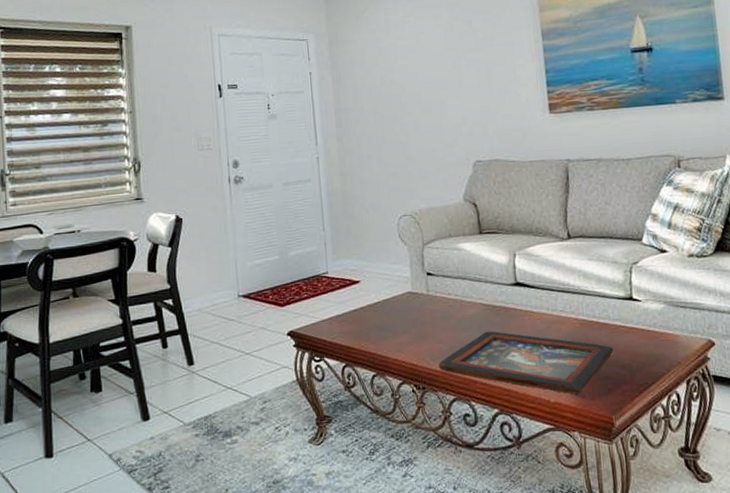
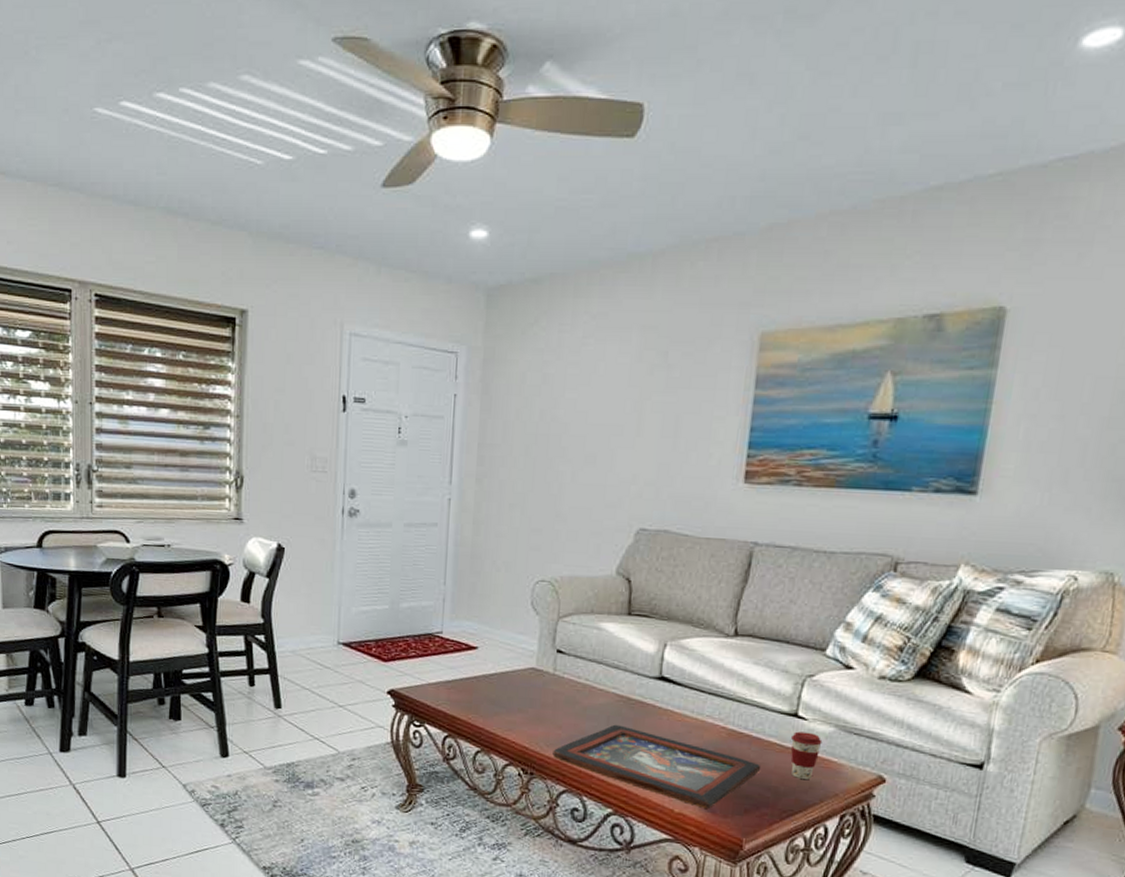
coffee cup: none [632,311,657,354] -> present [790,731,823,779]

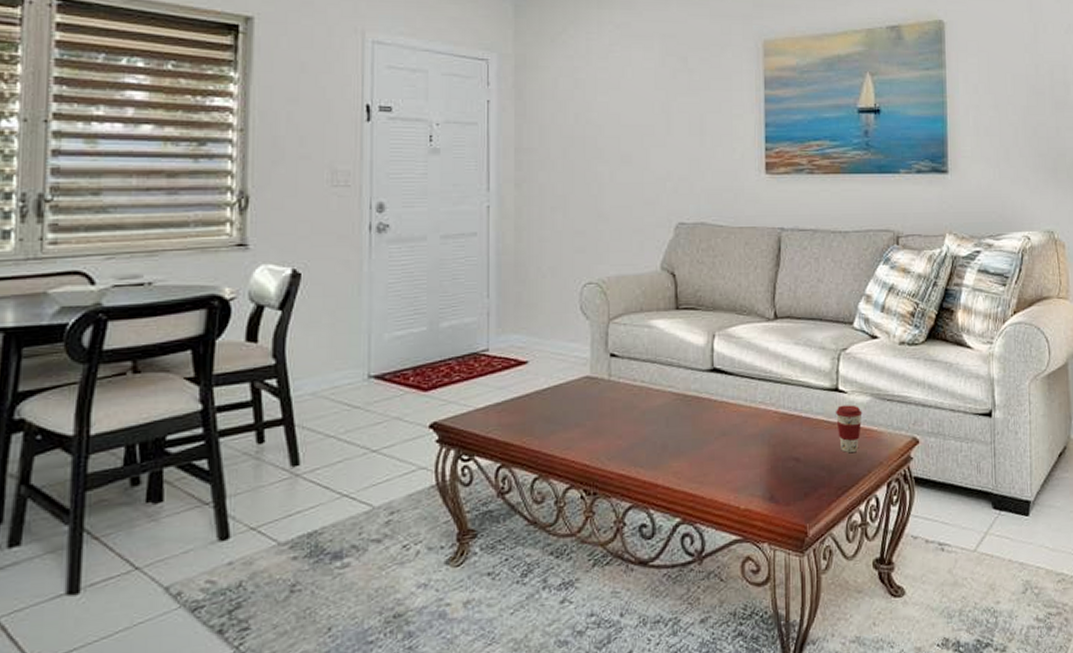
decorative tray: present [552,724,762,809] -> none [615,424,814,500]

